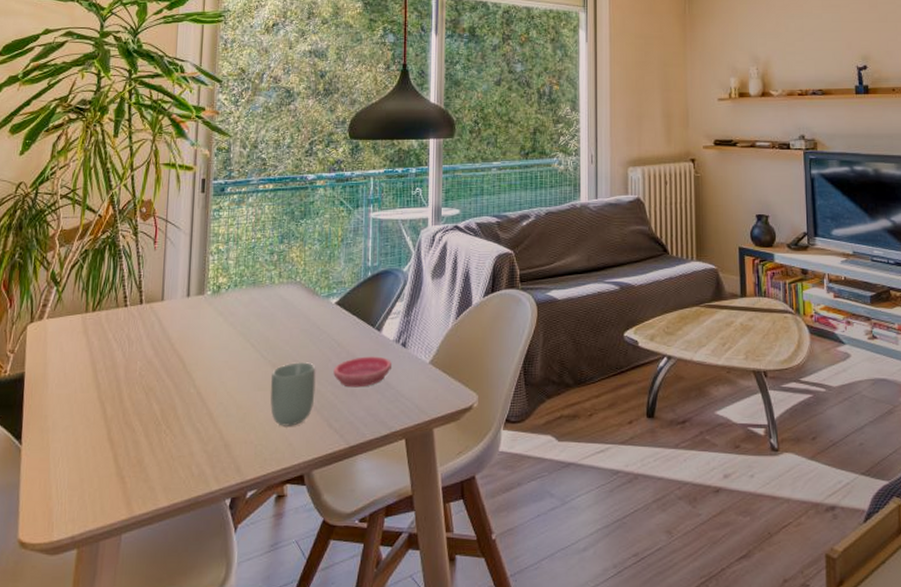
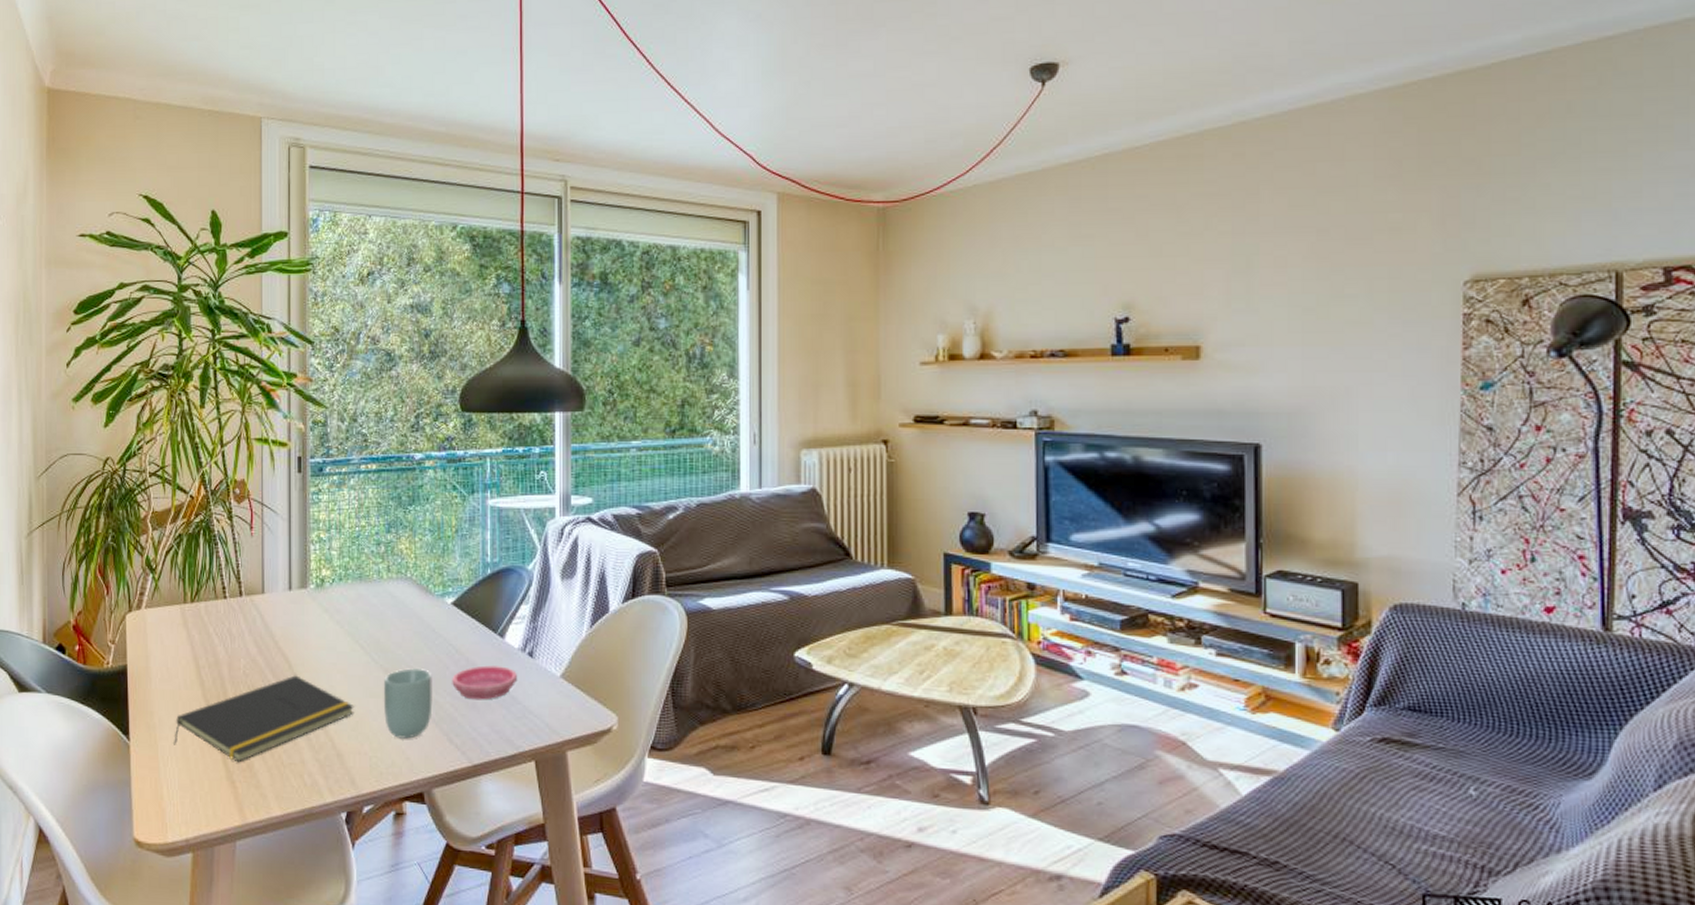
notepad: none [66,374,243,459] -> present [174,675,354,763]

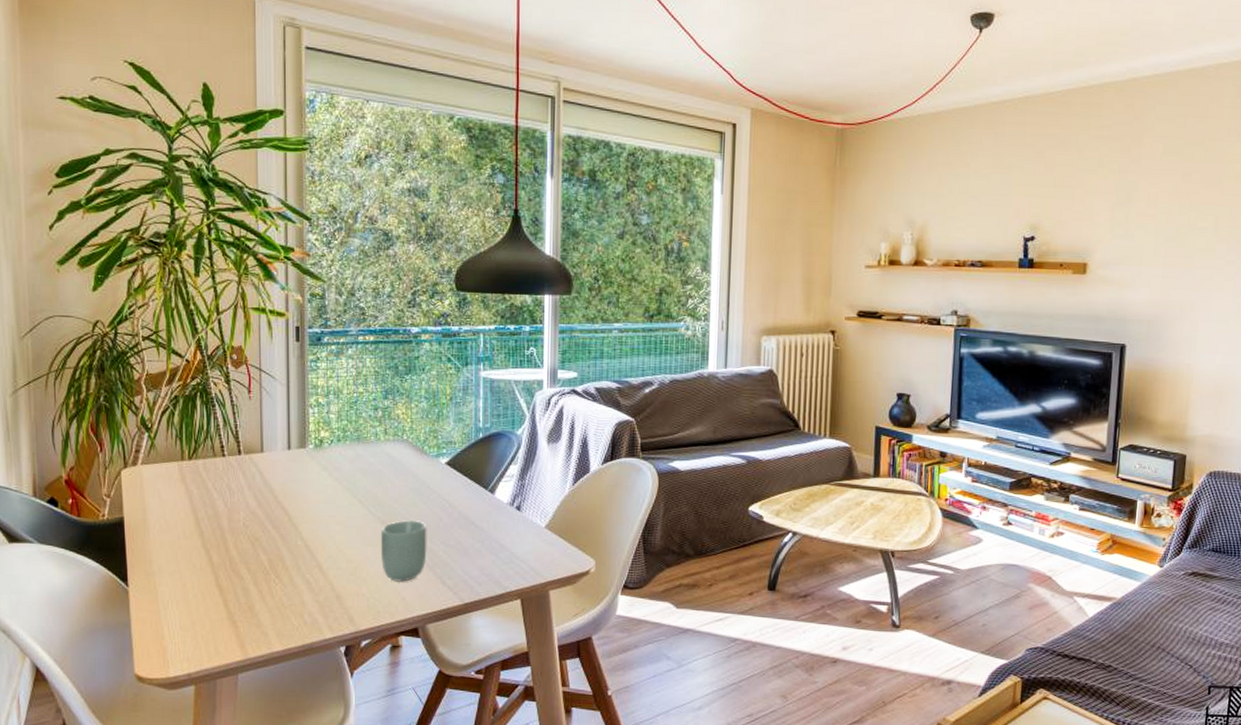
notepad: present [174,675,354,763] -> none [174,526,353,605]
saucer: present [452,665,517,700] -> none [445,518,505,548]

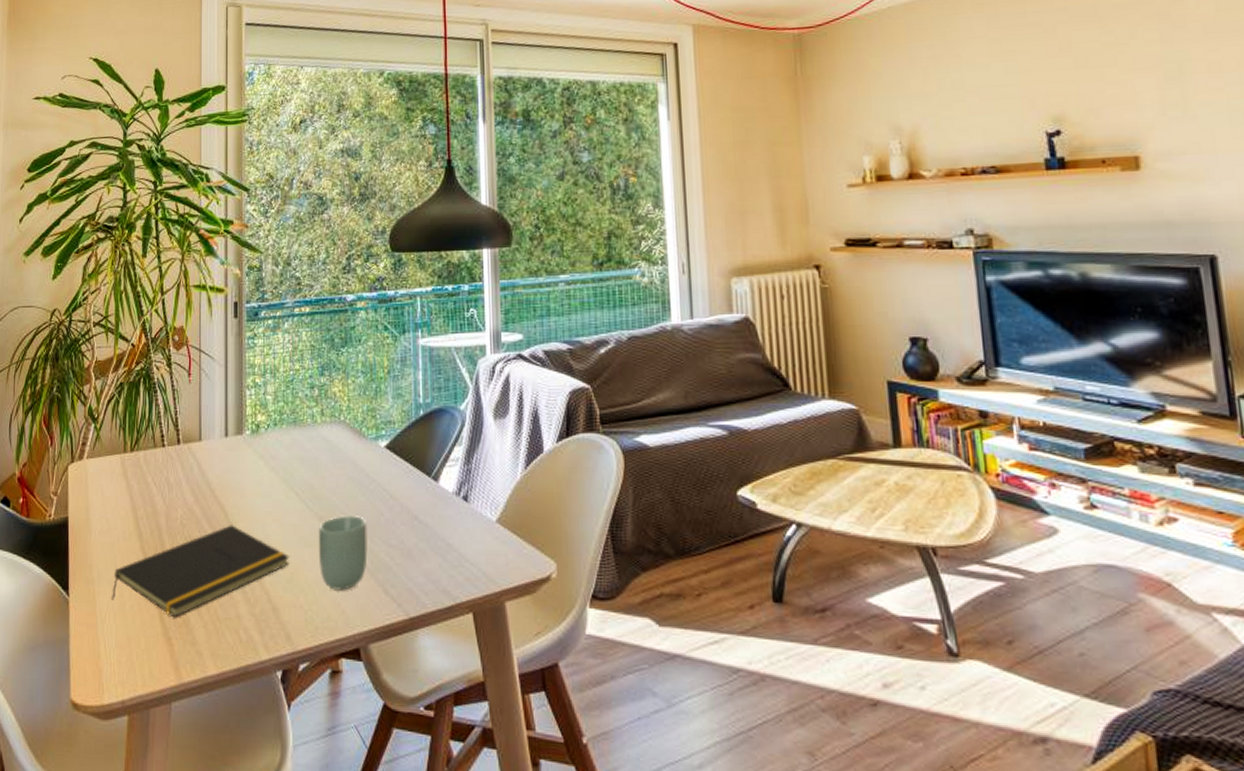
notepad: none [174,526,353,605] -> present [112,525,290,618]

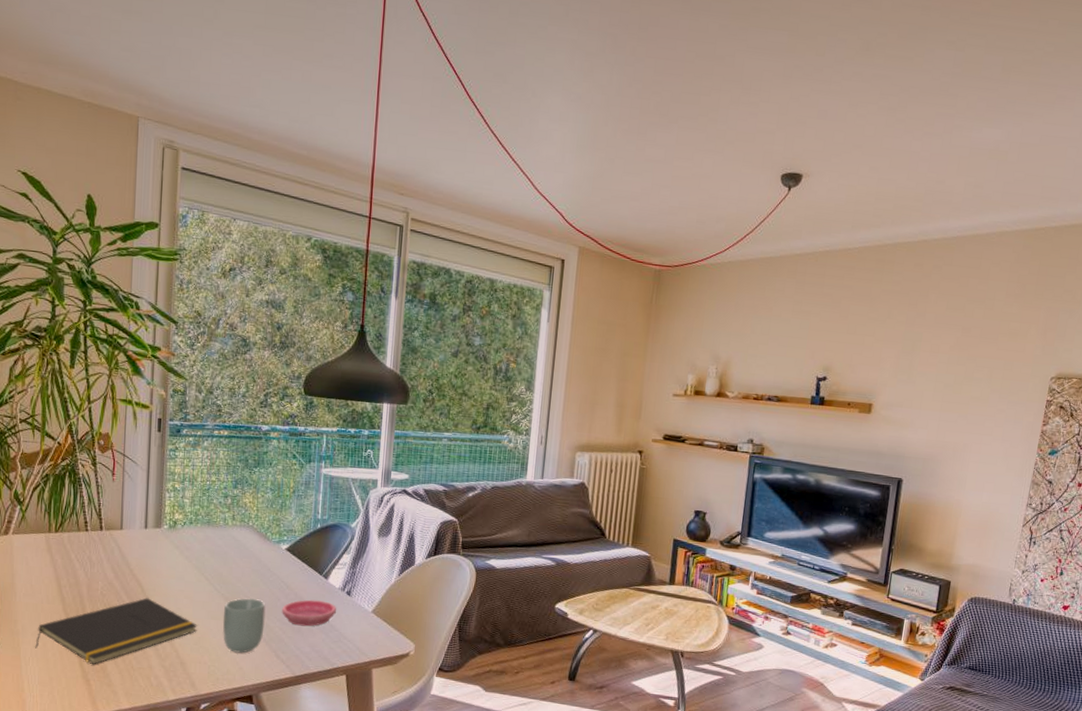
saucer: none [387,511,452,548] -> present [282,599,336,627]

